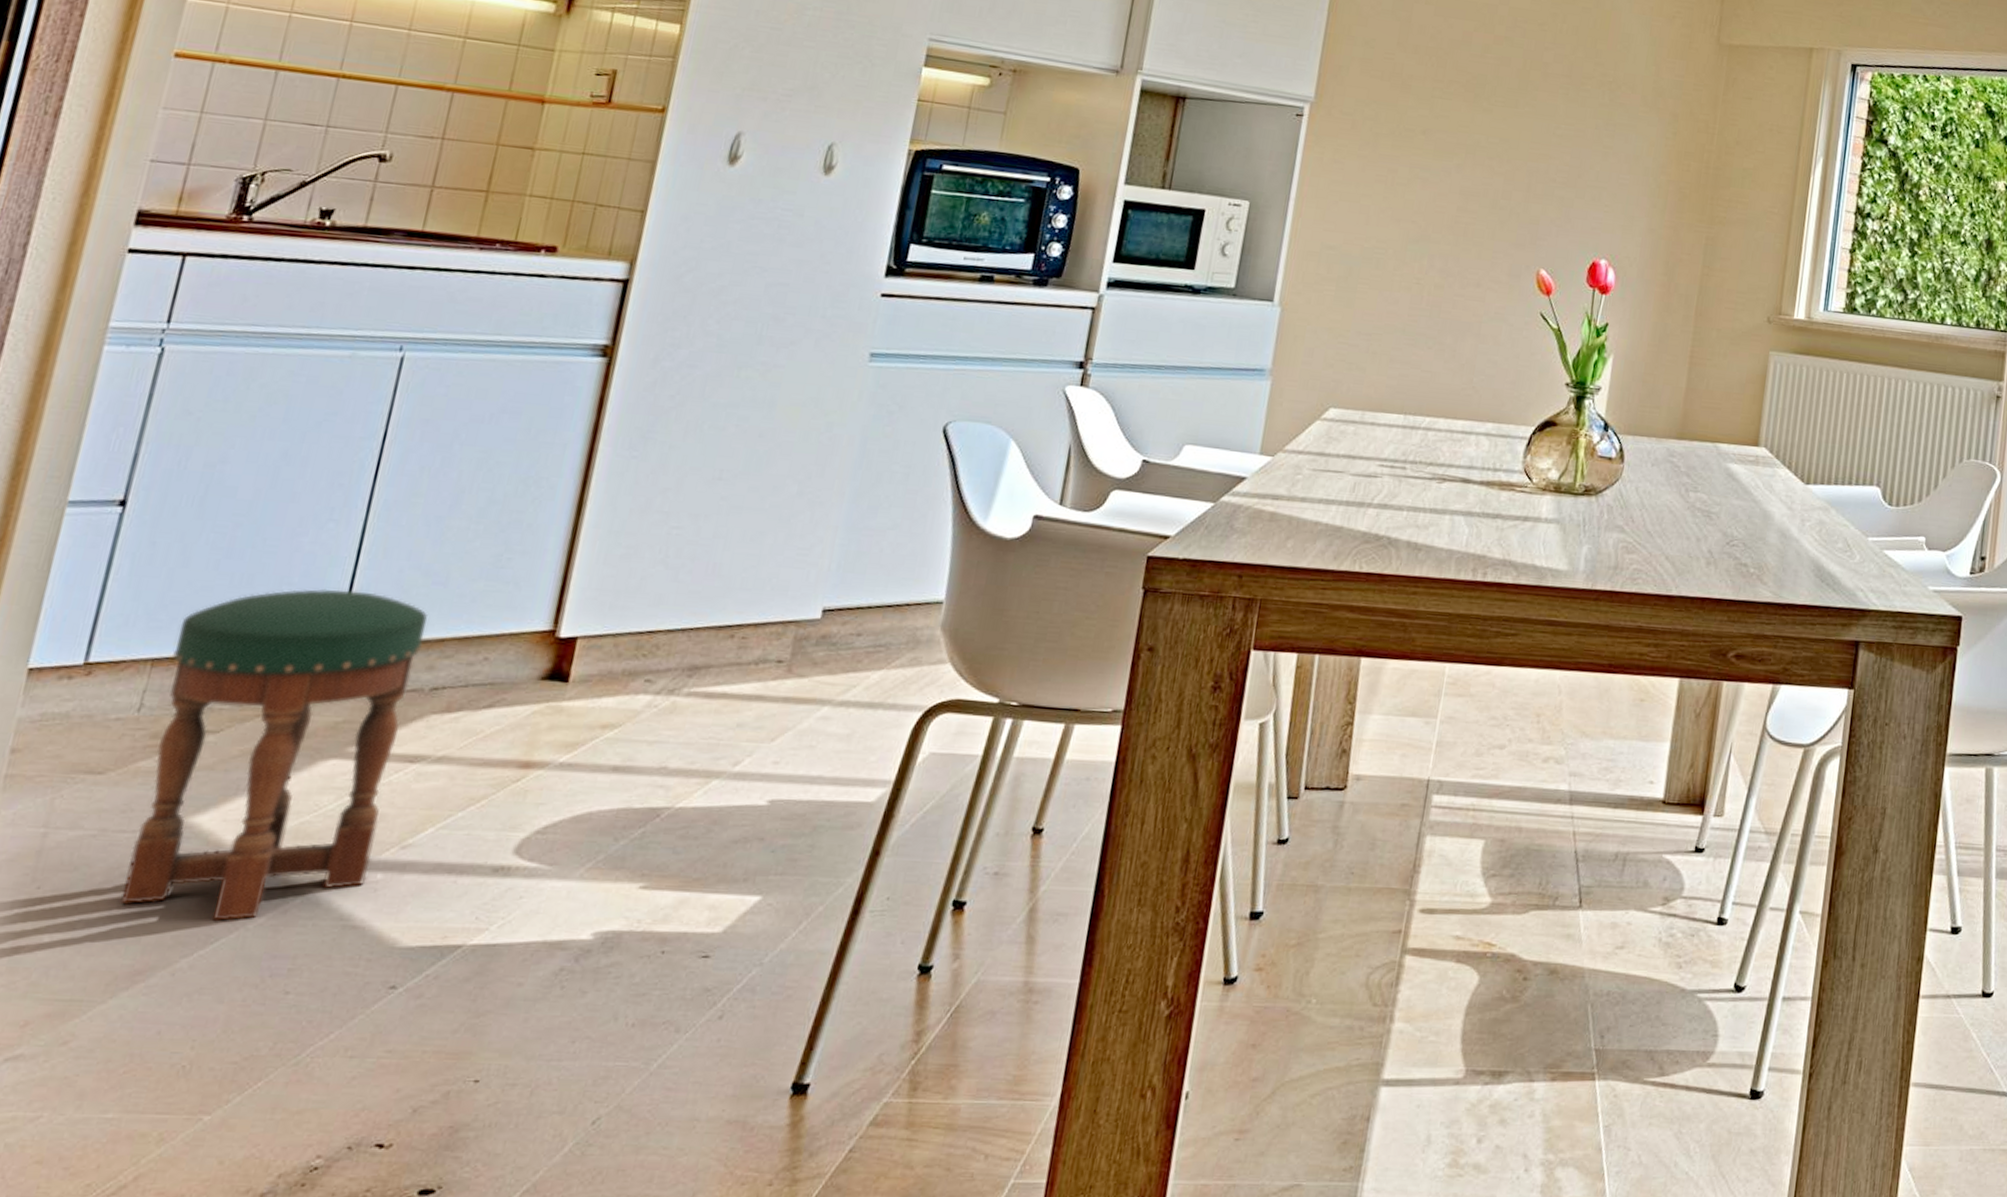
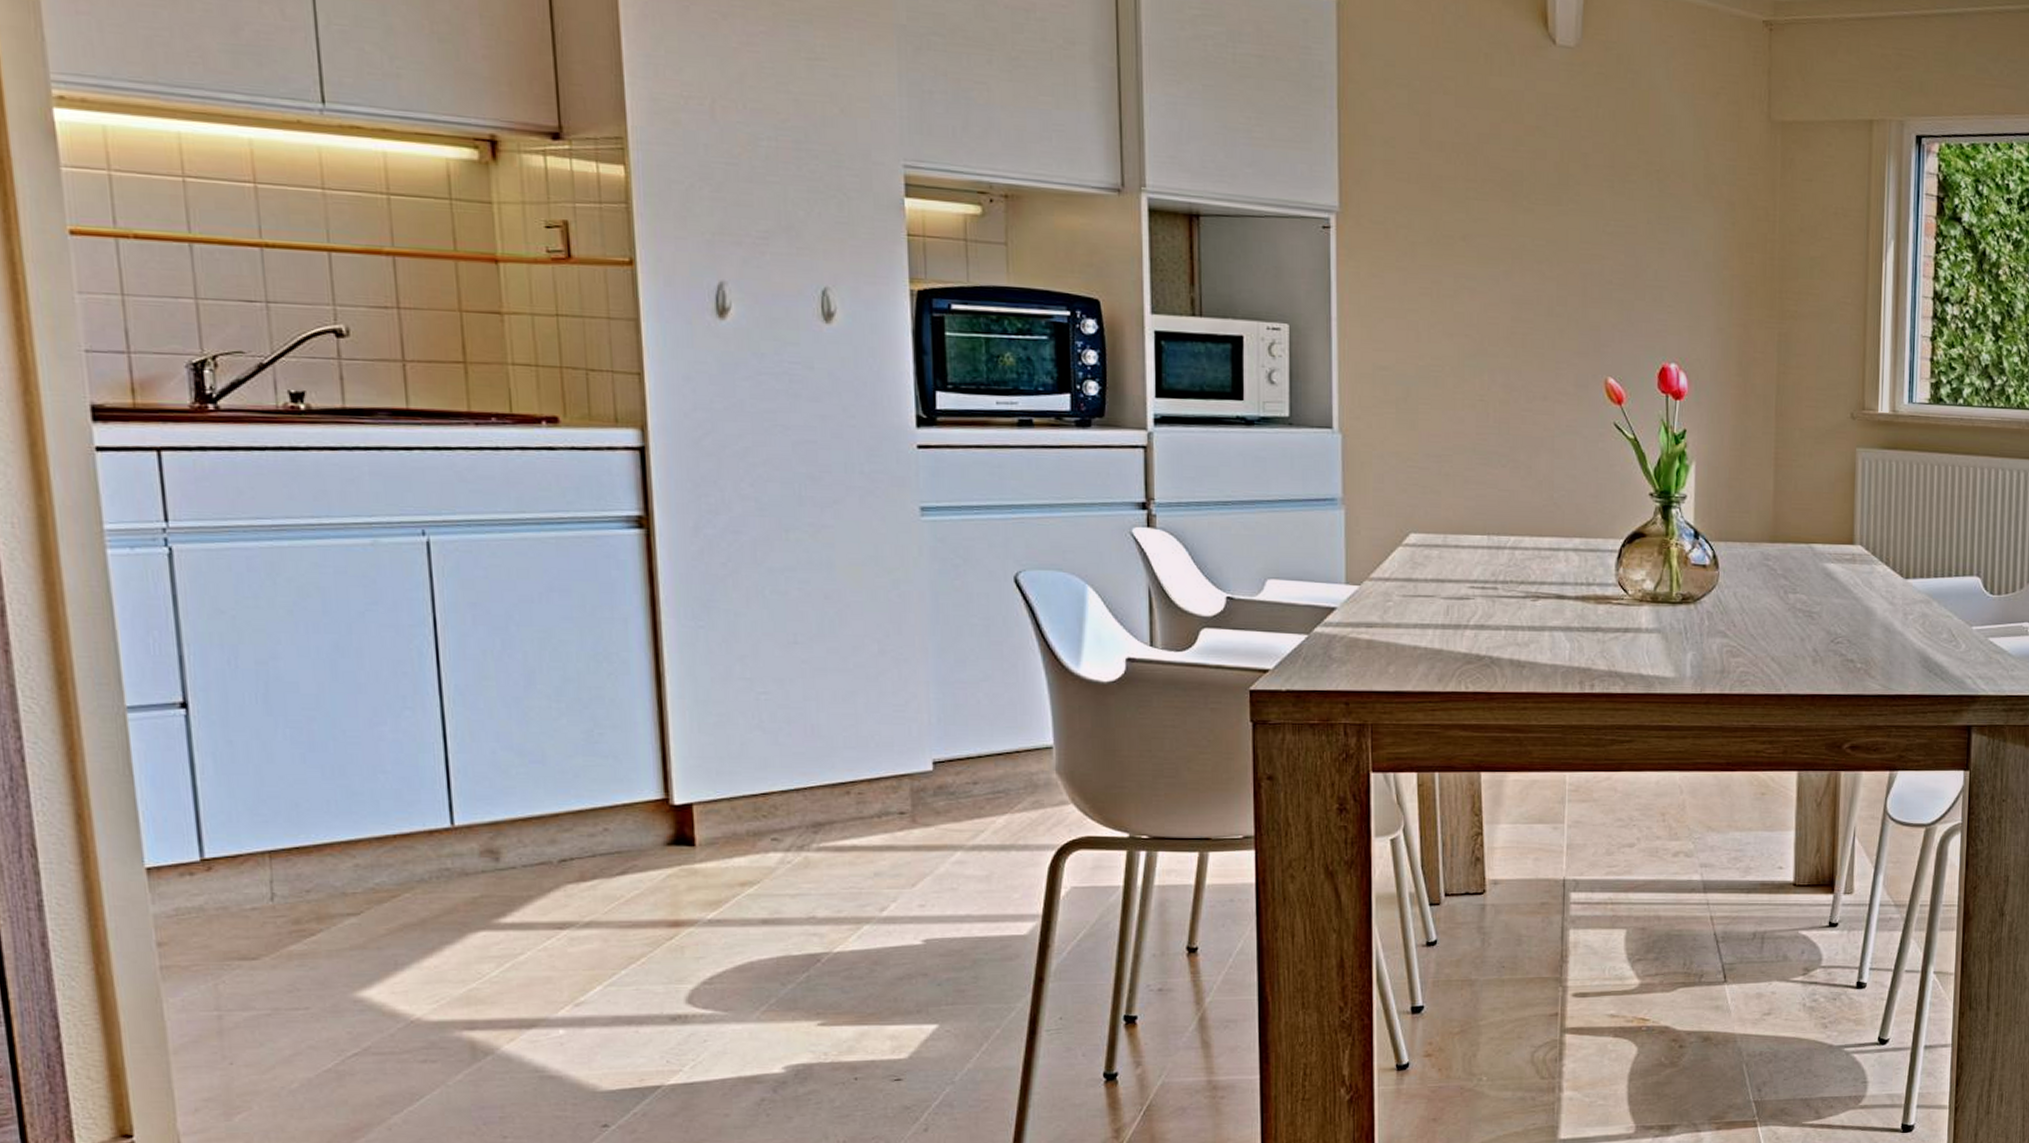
stool: present [120,588,428,921] -> none [285,774,550,1081]

